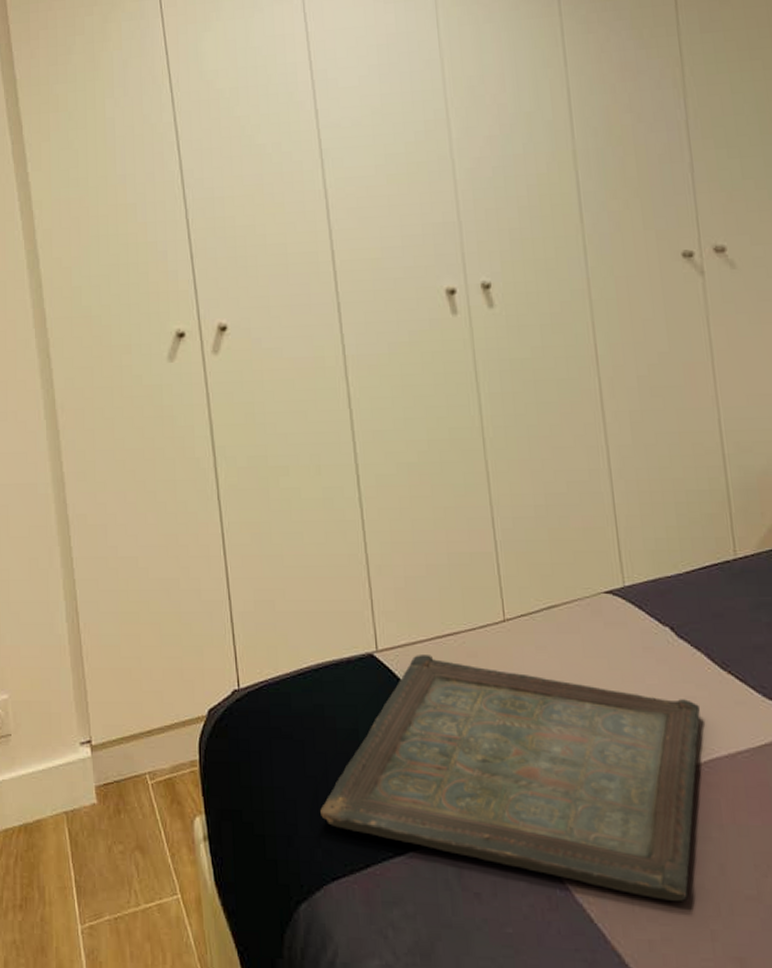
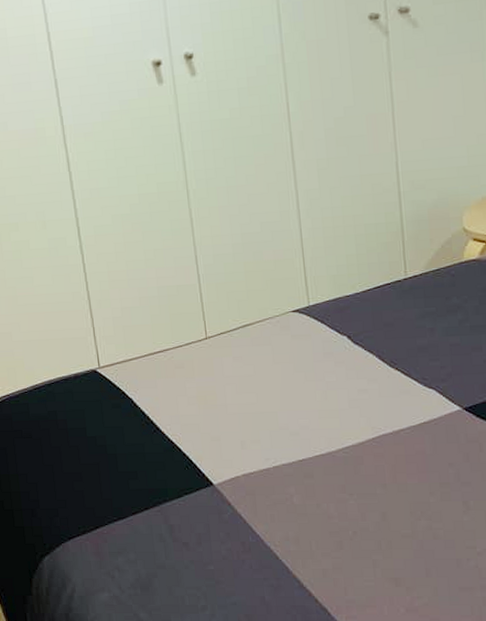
serving tray: present [320,655,700,901] -> none [57,368,371,541]

